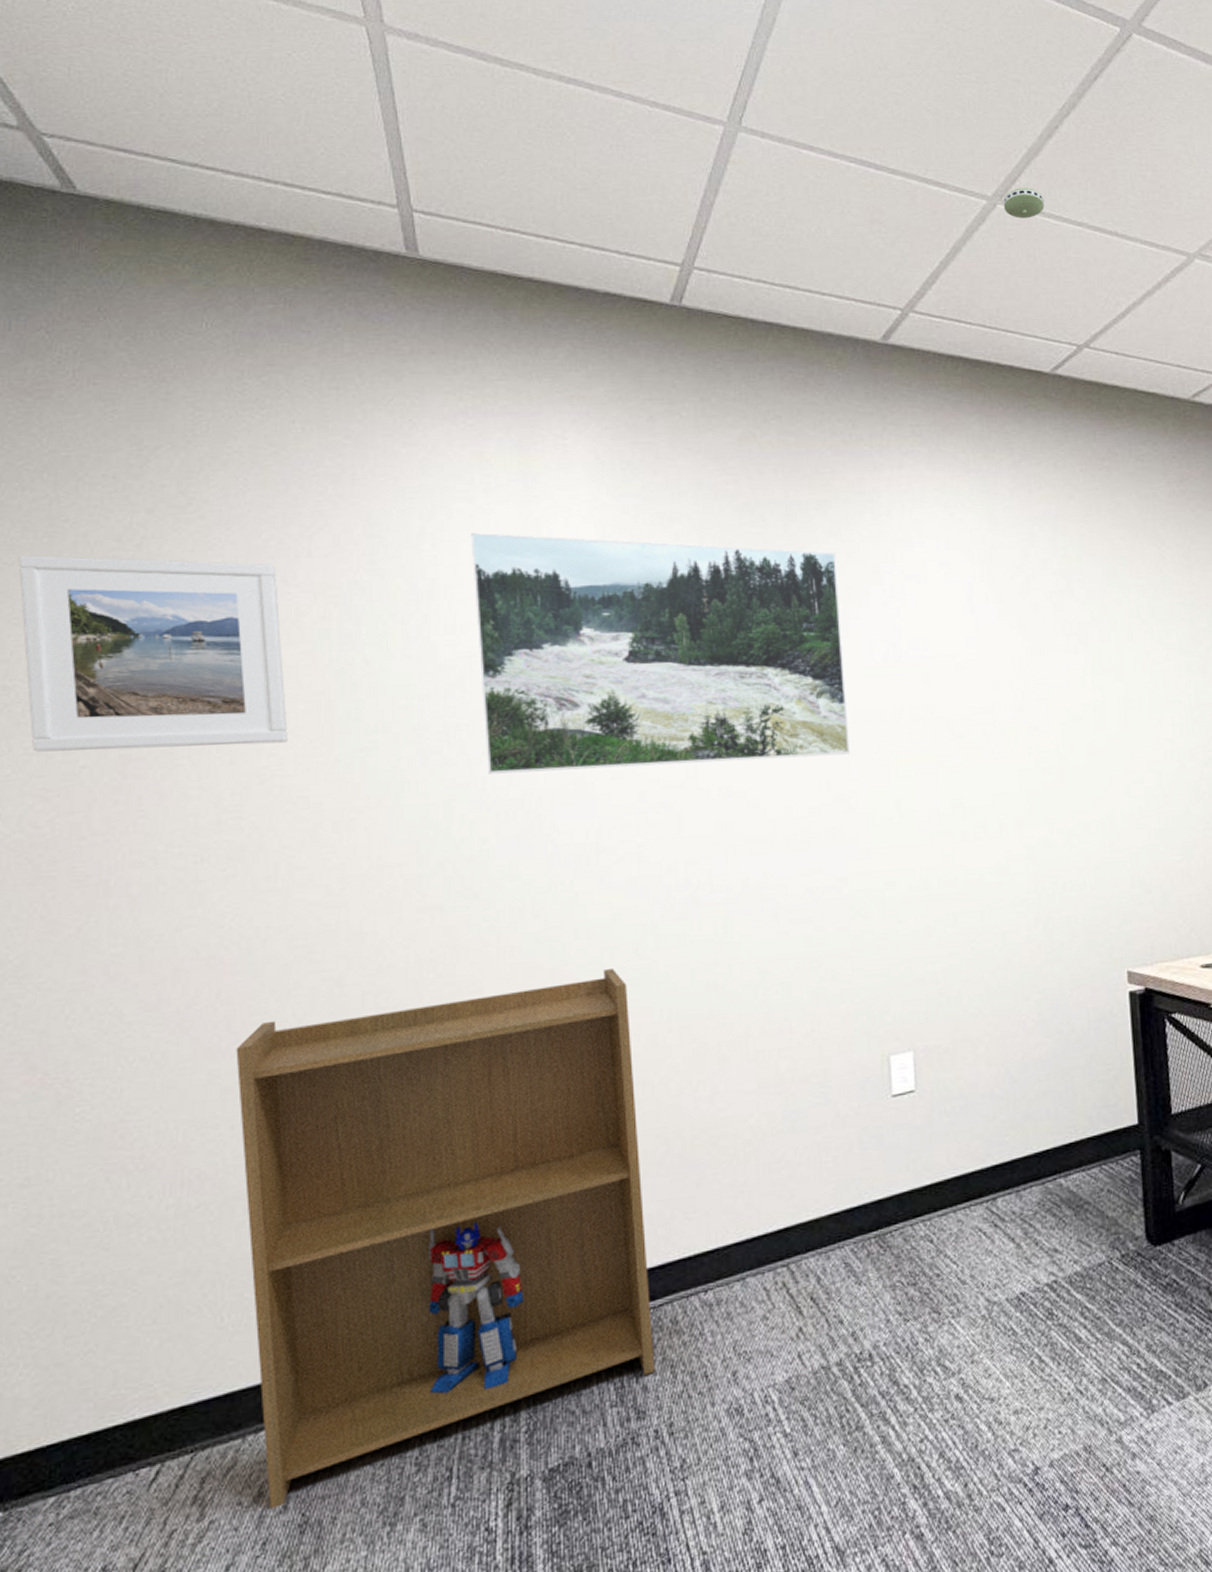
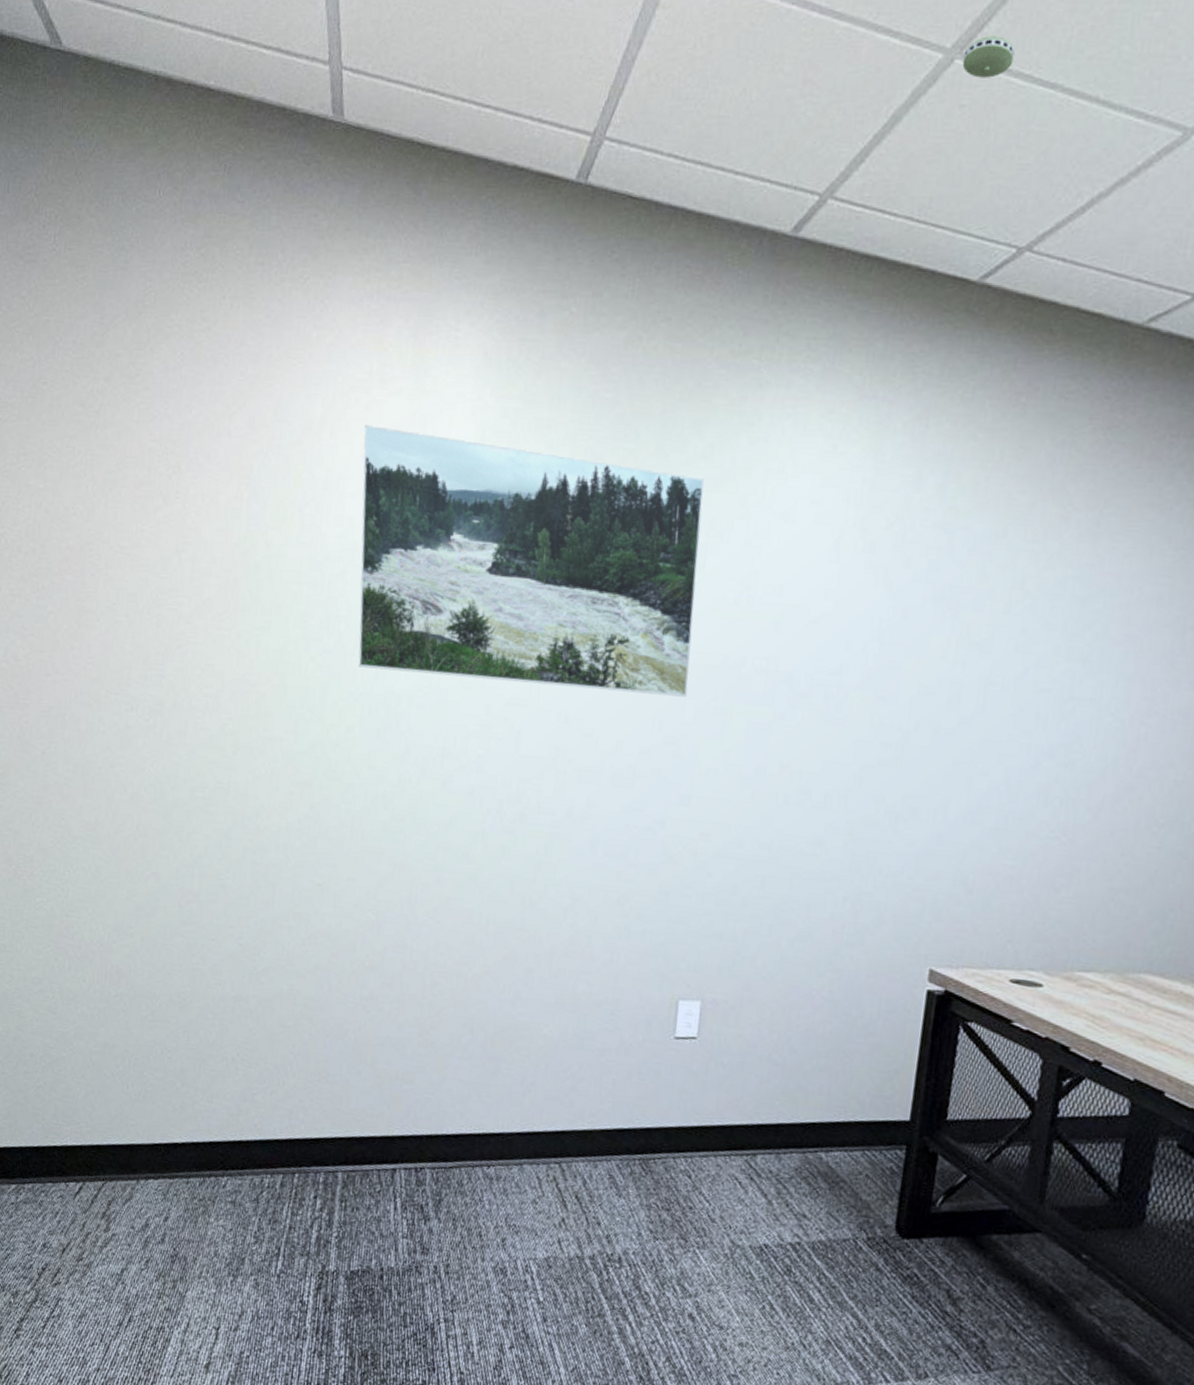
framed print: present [18,555,288,752] -> none [9,414,202,613]
bookshelf: present [236,969,655,1509] -> none [148,857,455,1239]

